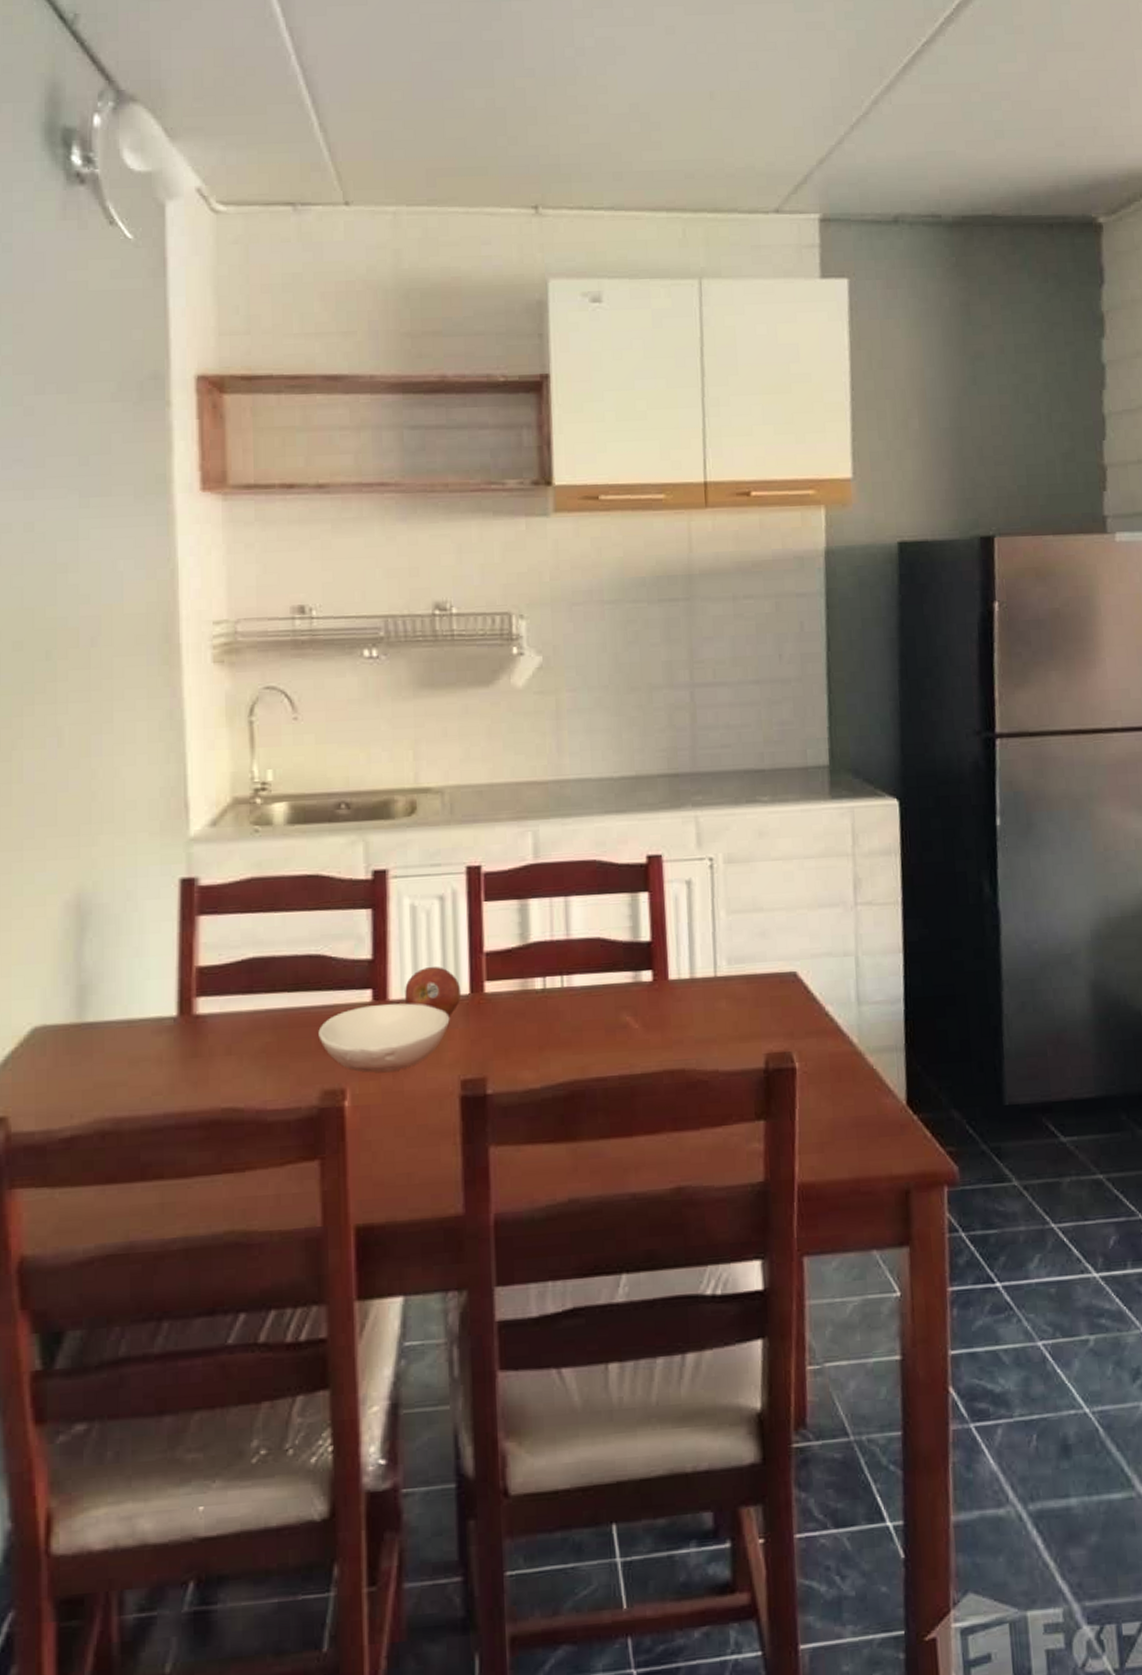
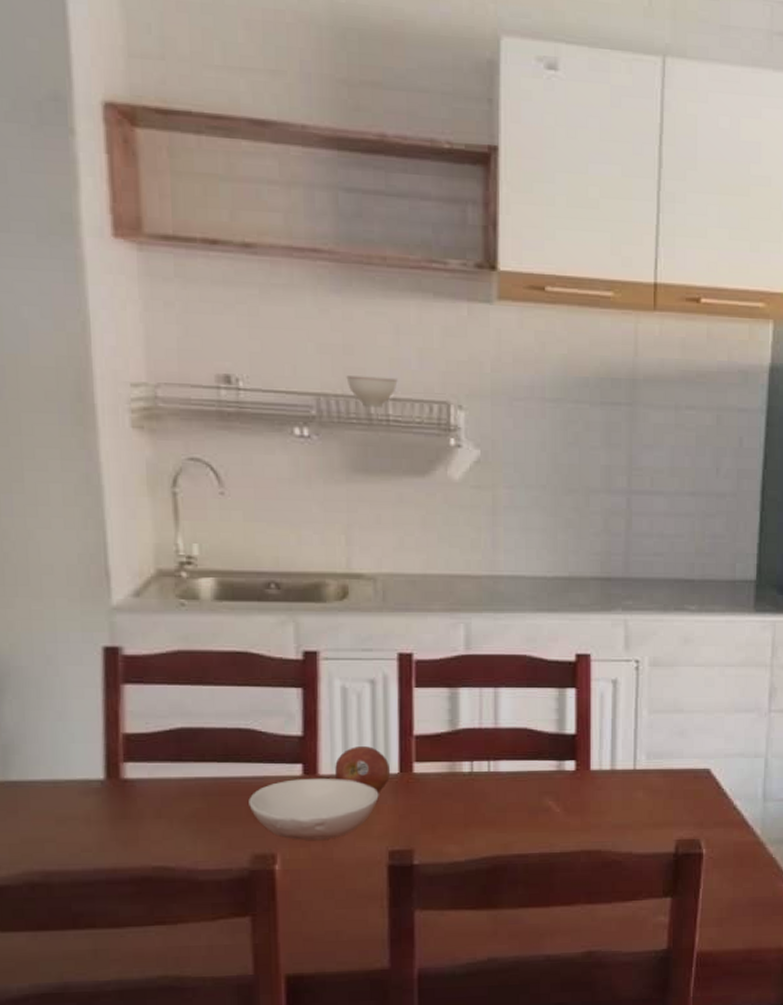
bowl: none [412,594,461,625] -> present [346,375,398,408]

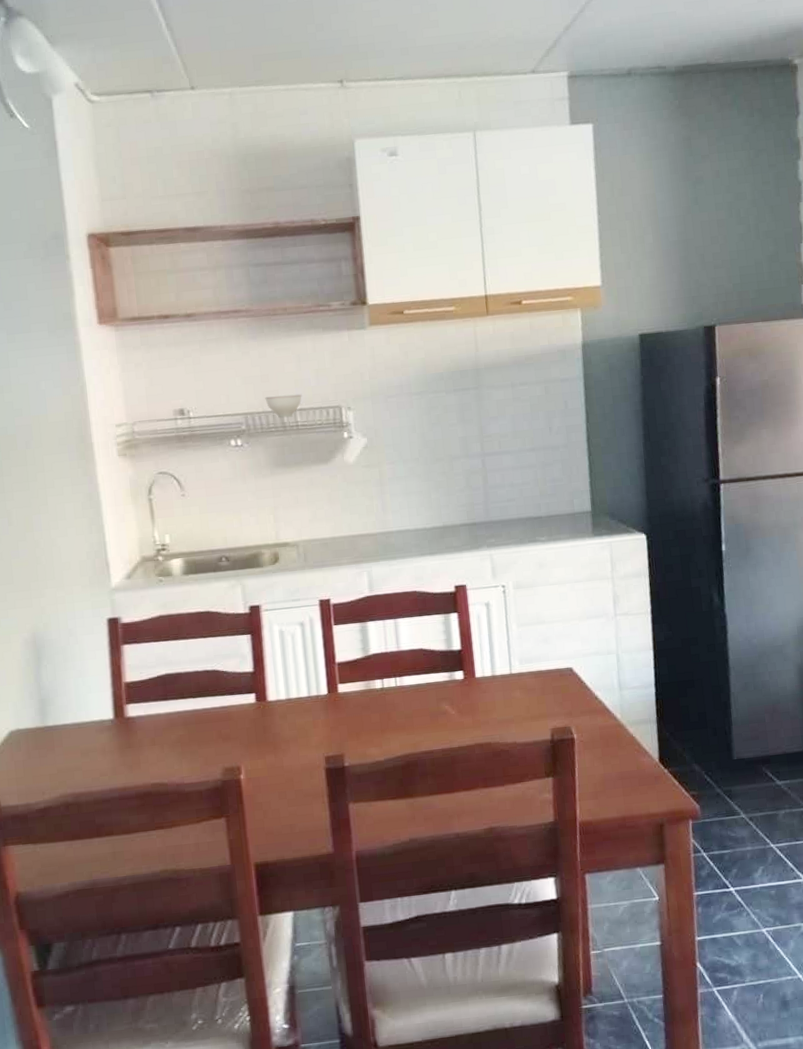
bowl: present [249,777,379,841] -> none [217,702,314,754]
fruit: present [335,746,391,794] -> none [279,675,321,712]

